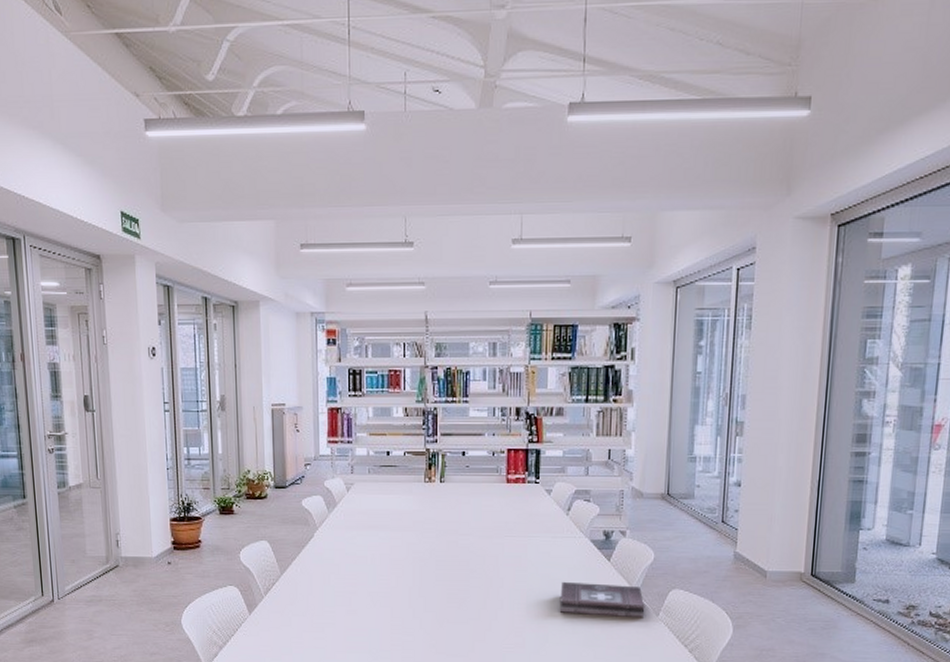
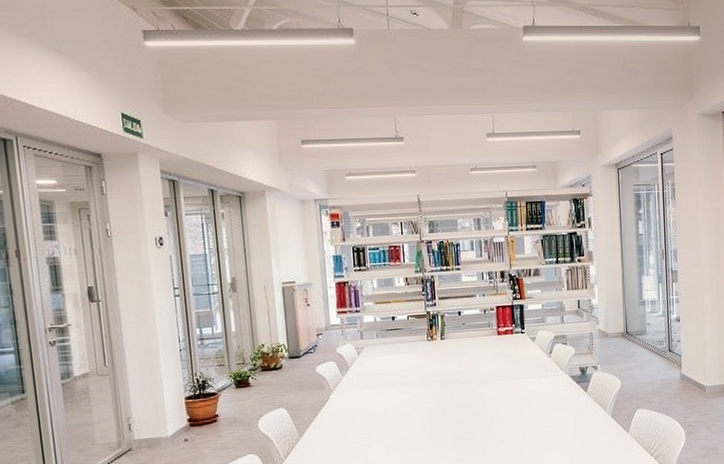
first aid kit: present [559,581,645,618] -> none [549,410,618,440]

